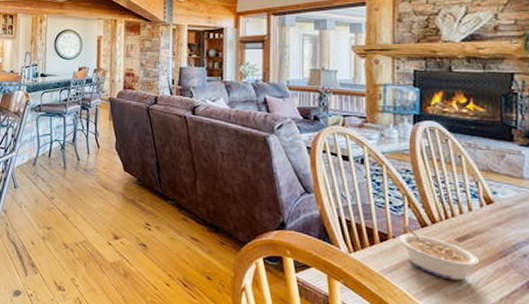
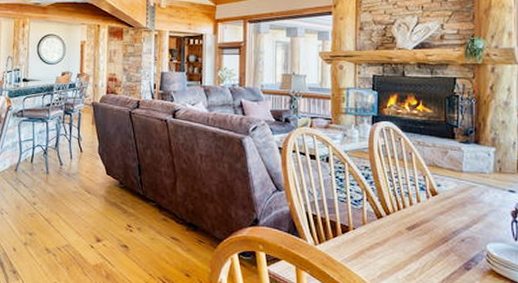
legume: present [399,225,480,281] -> none [359,217,426,266]

